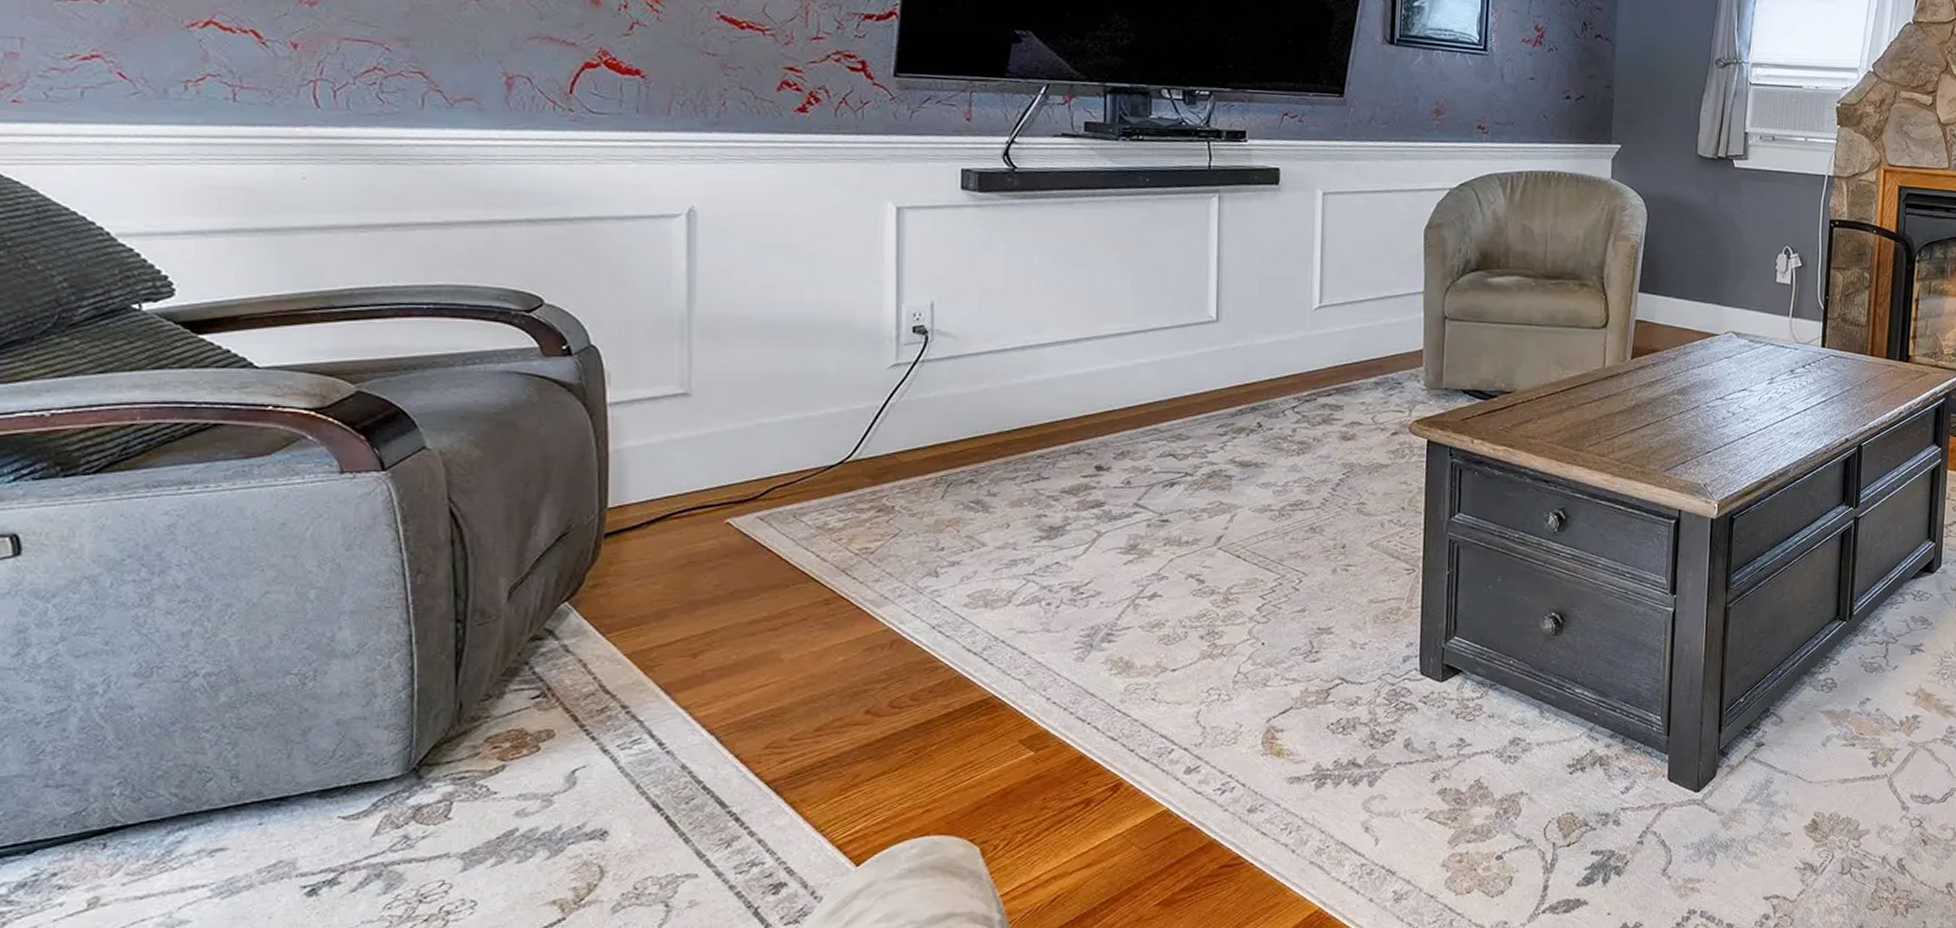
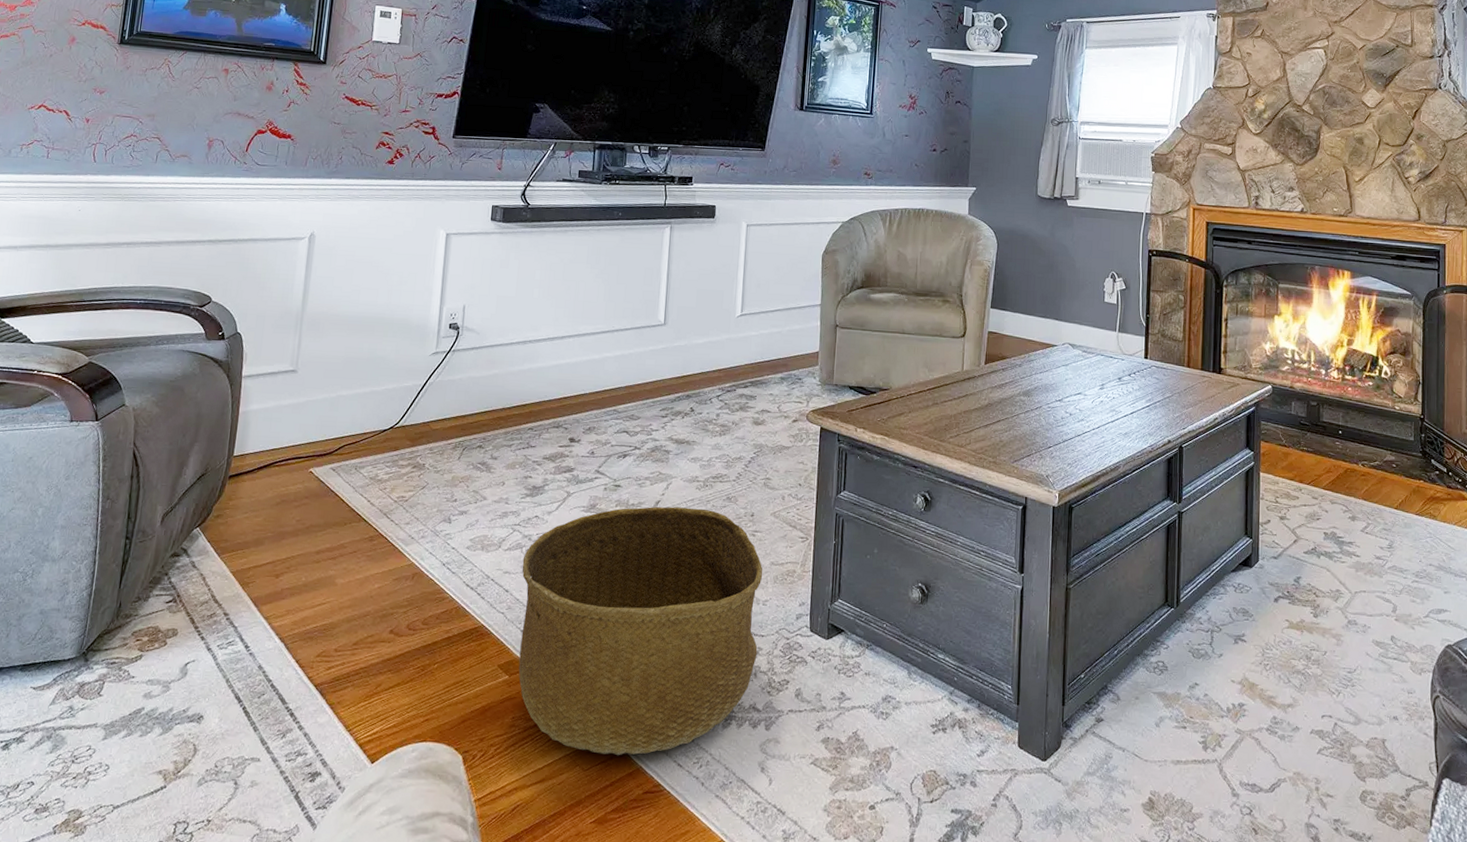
basket: none [1042,542,1360,830] -> present [518,507,763,756]

